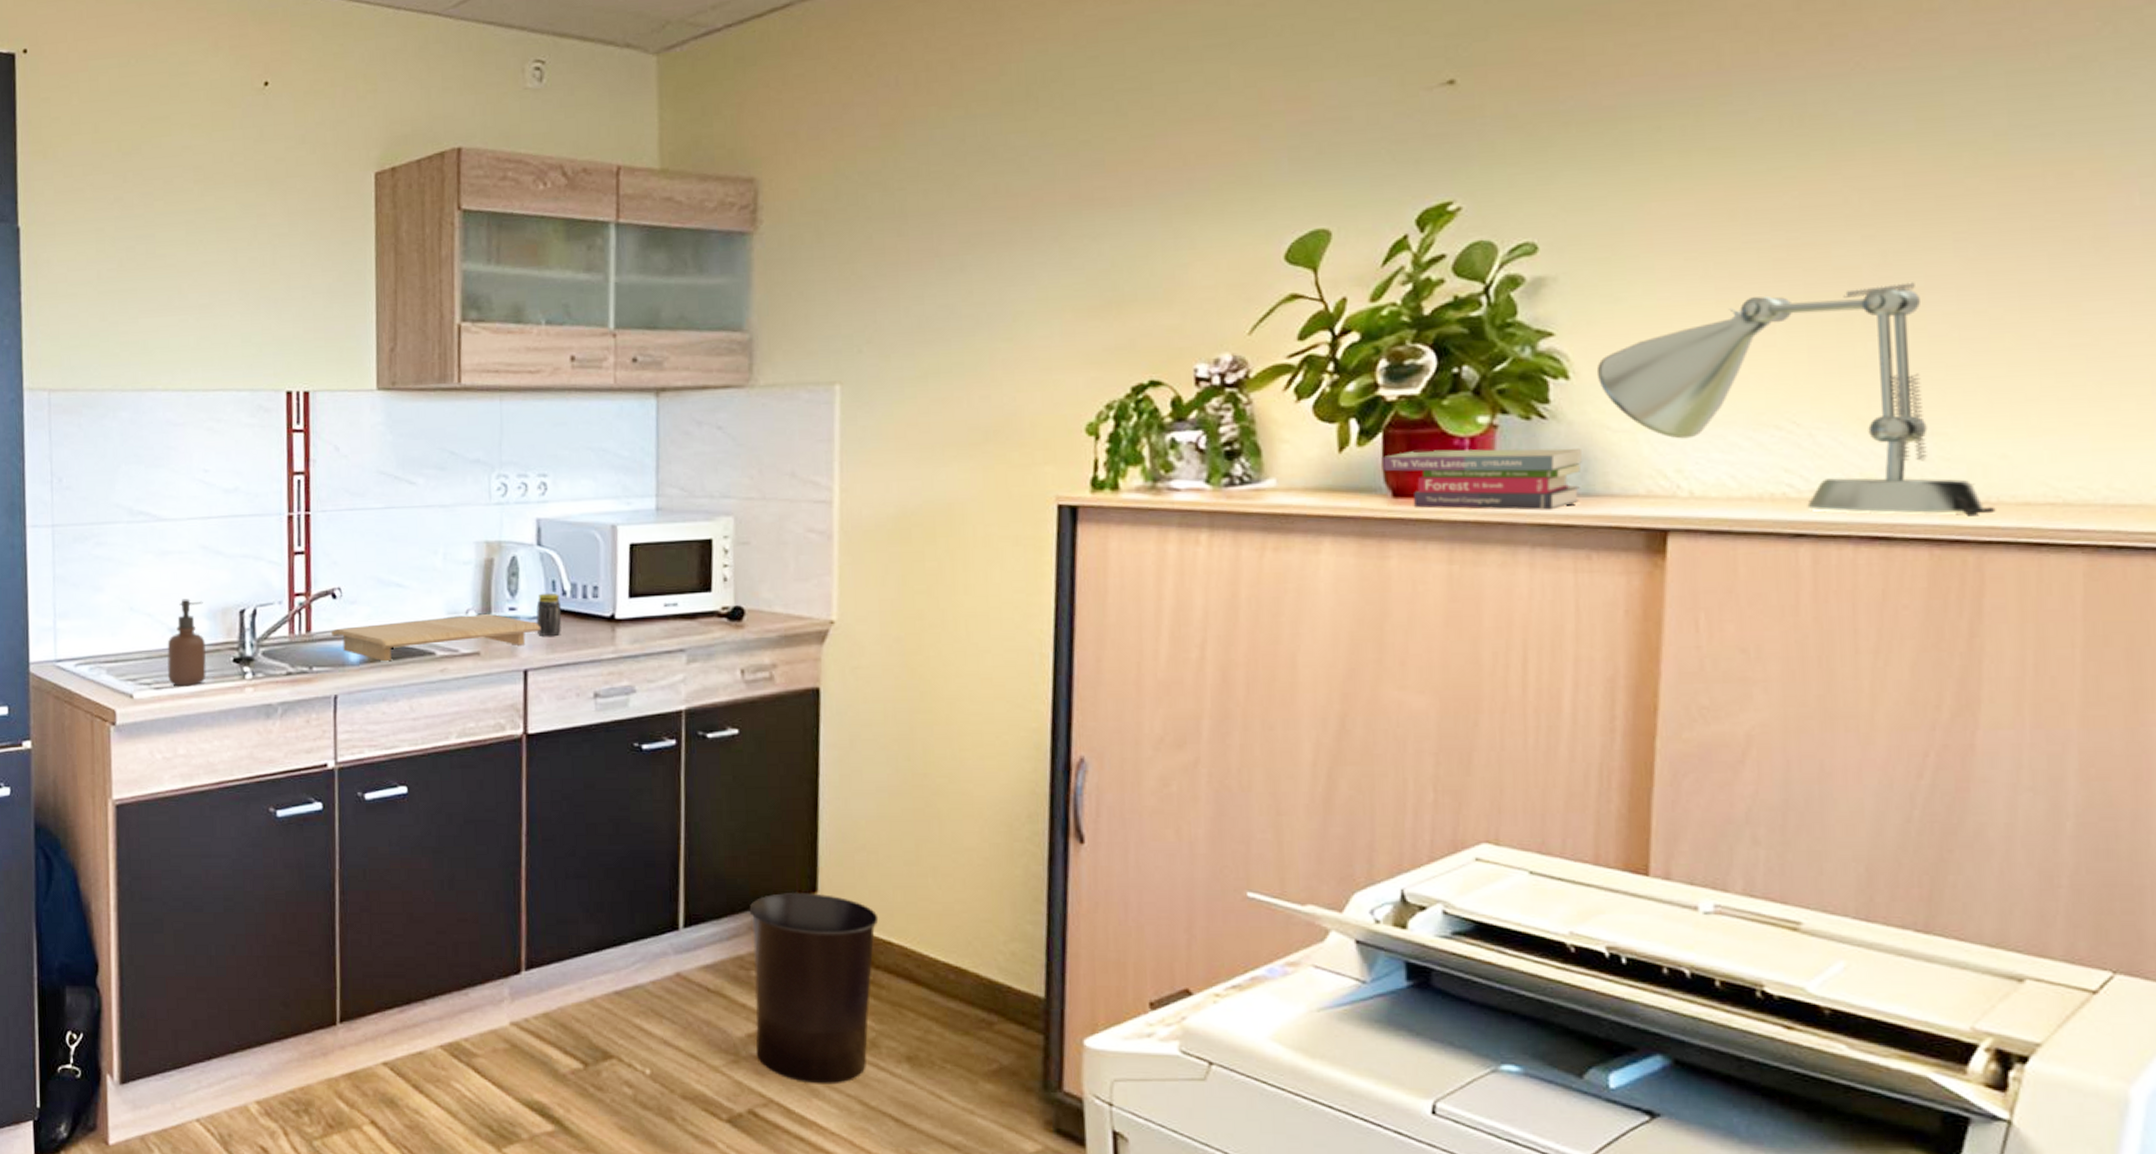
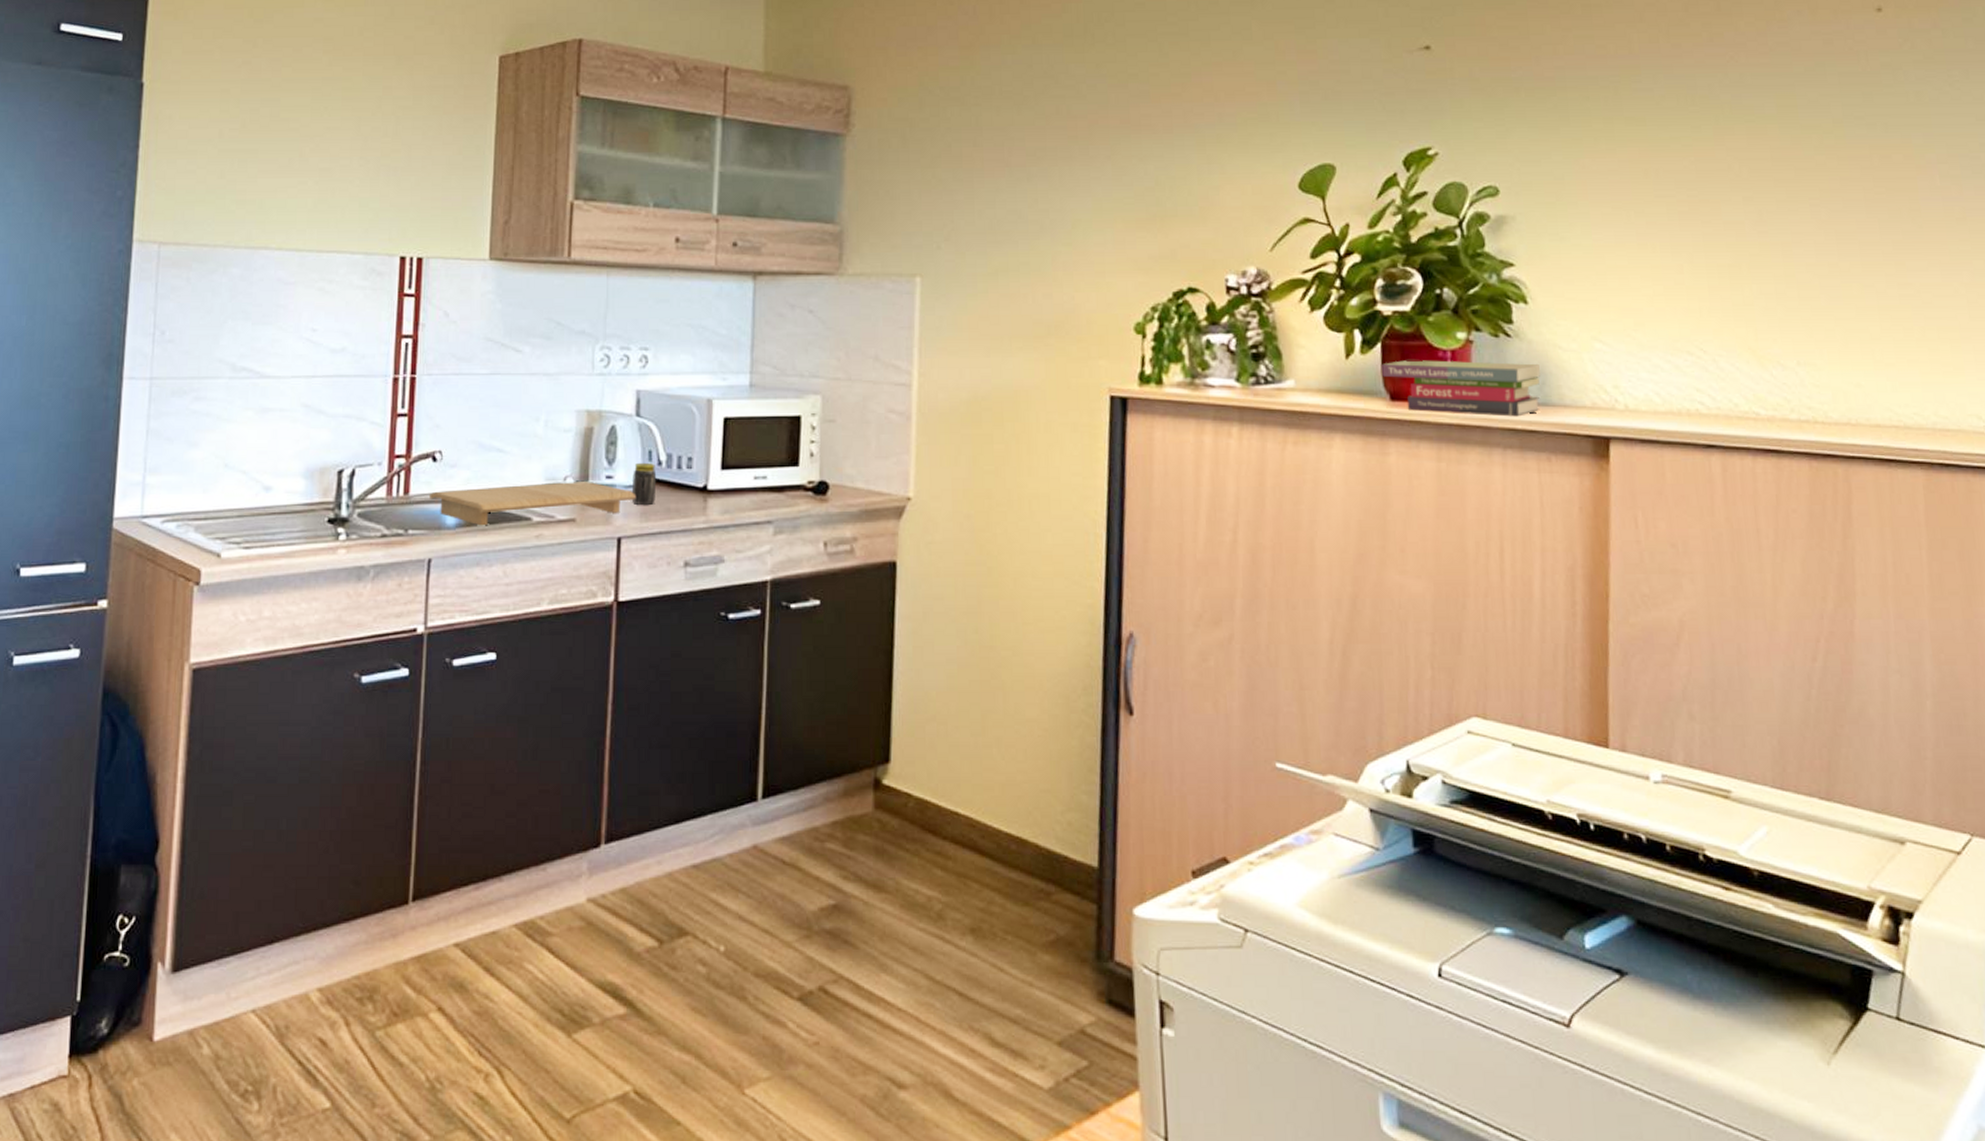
soap dispenser: present [166,599,207,687] -> none [258,457,301,547]
waste bin: present [749,893,879,1083] -> none [825,763,947,957]
desk lamp: present [1596,282,1996,516] -> none [1548,237,1856,435]

